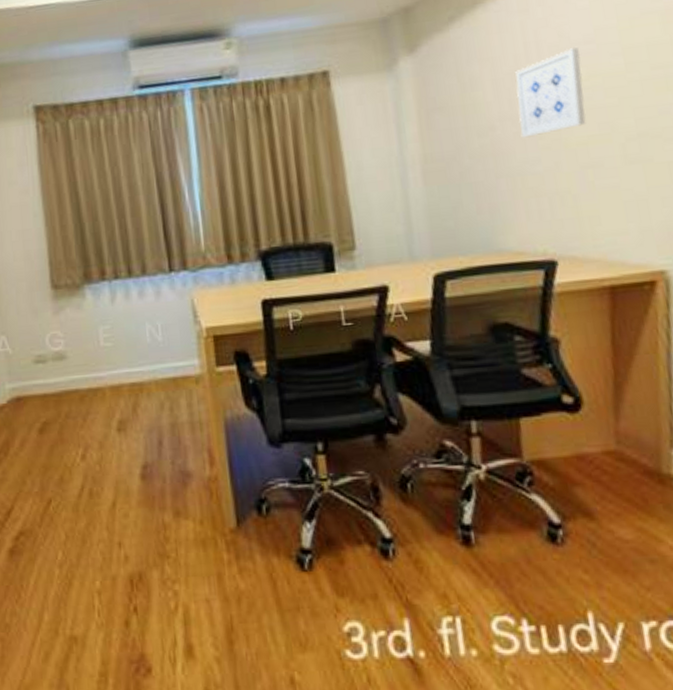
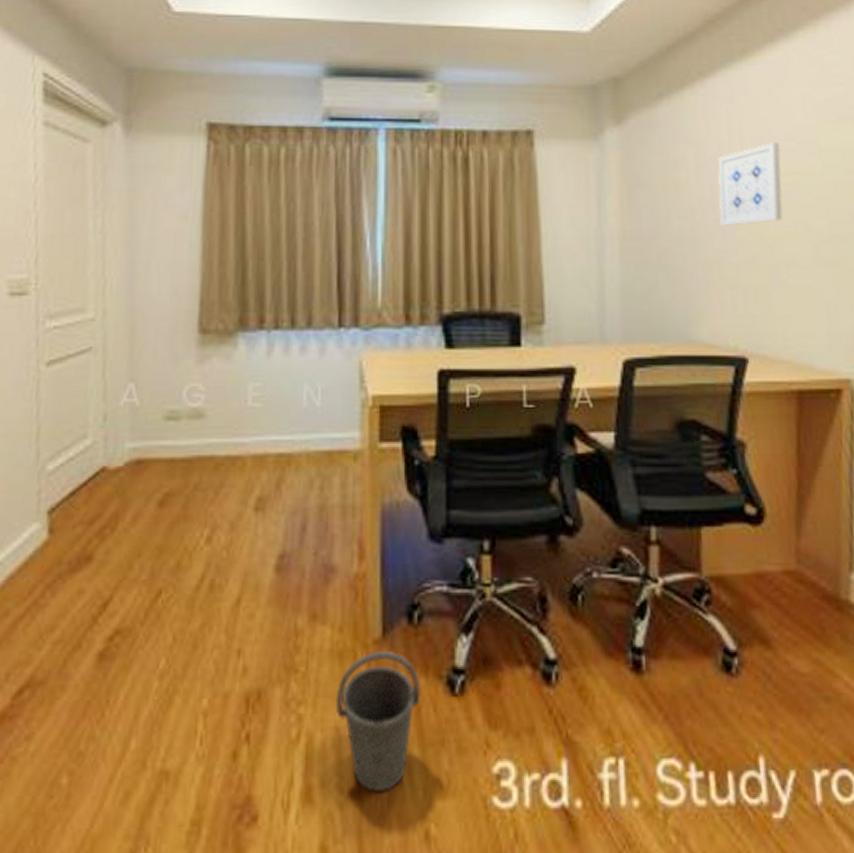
bucket: none [204,538,276,648] -> present [336,652,421,792]

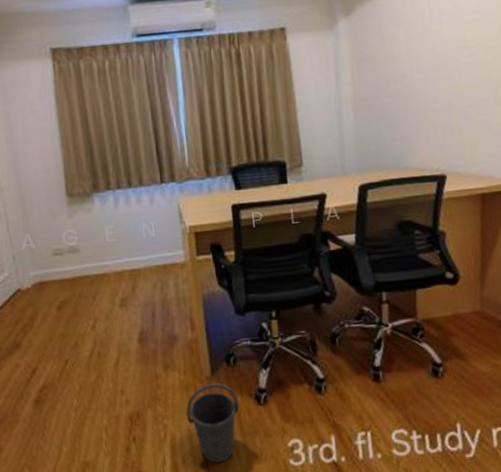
wall art: present [718,141,783,226] -> none [422,15,471,84]

